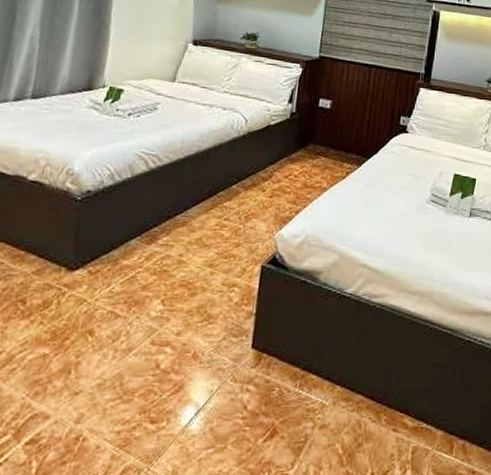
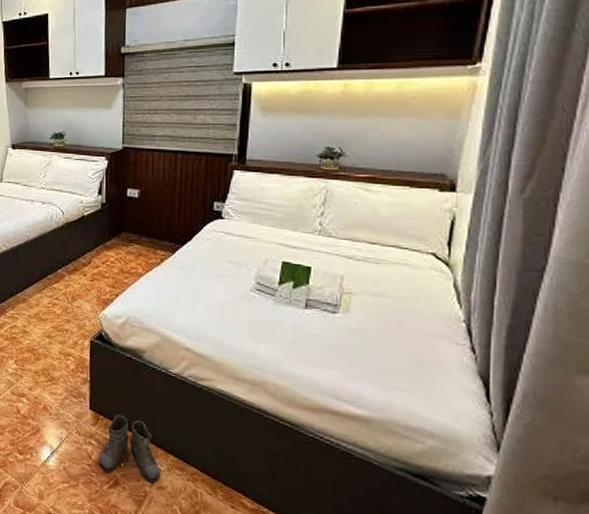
boots: none [255,349,326,422] -> present [98,414,161,482]

